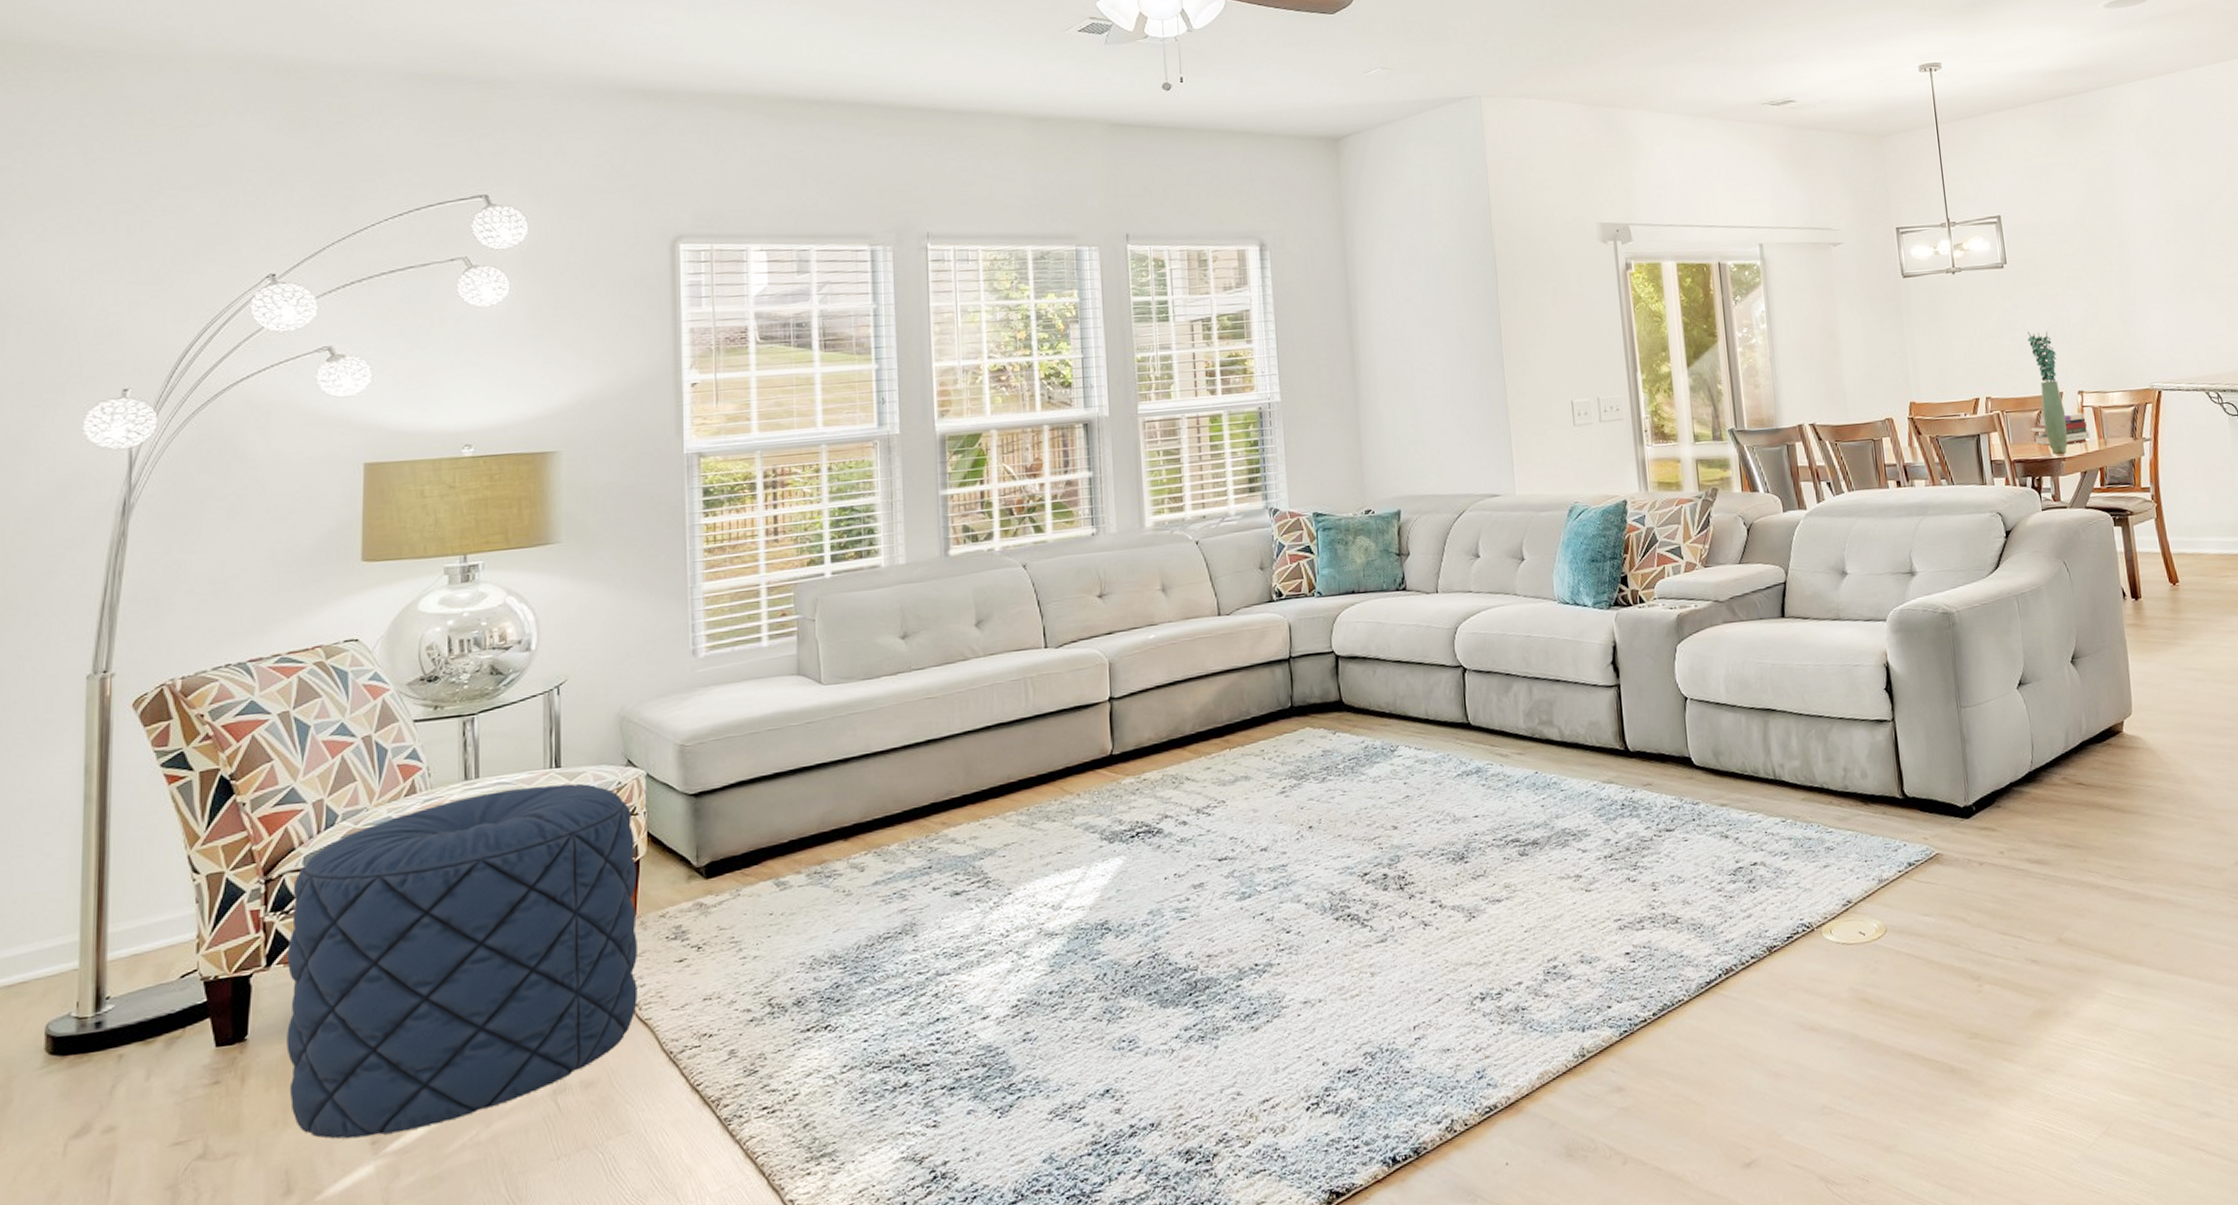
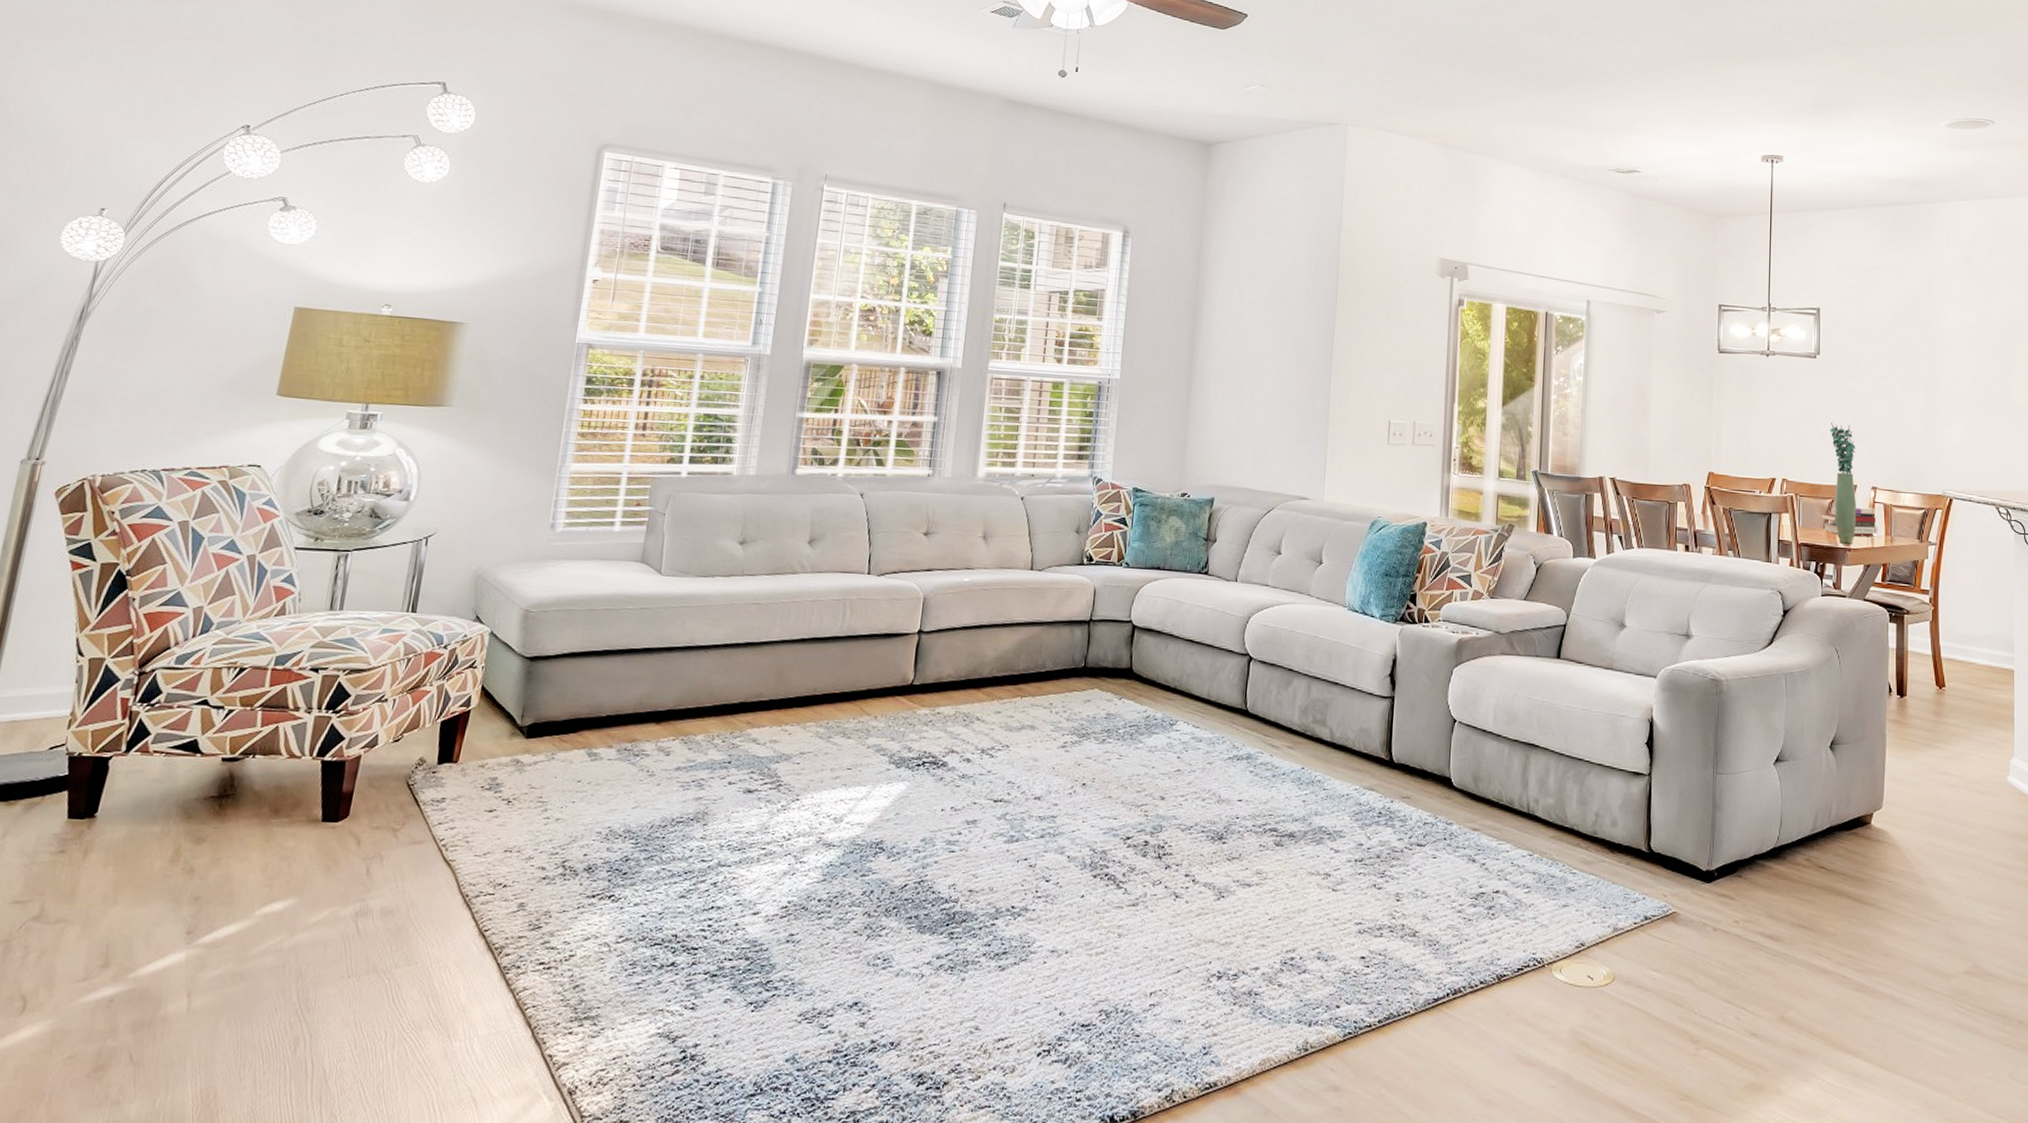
pouf: present [286,783,637,1139] -> none [122,625,471,927]

